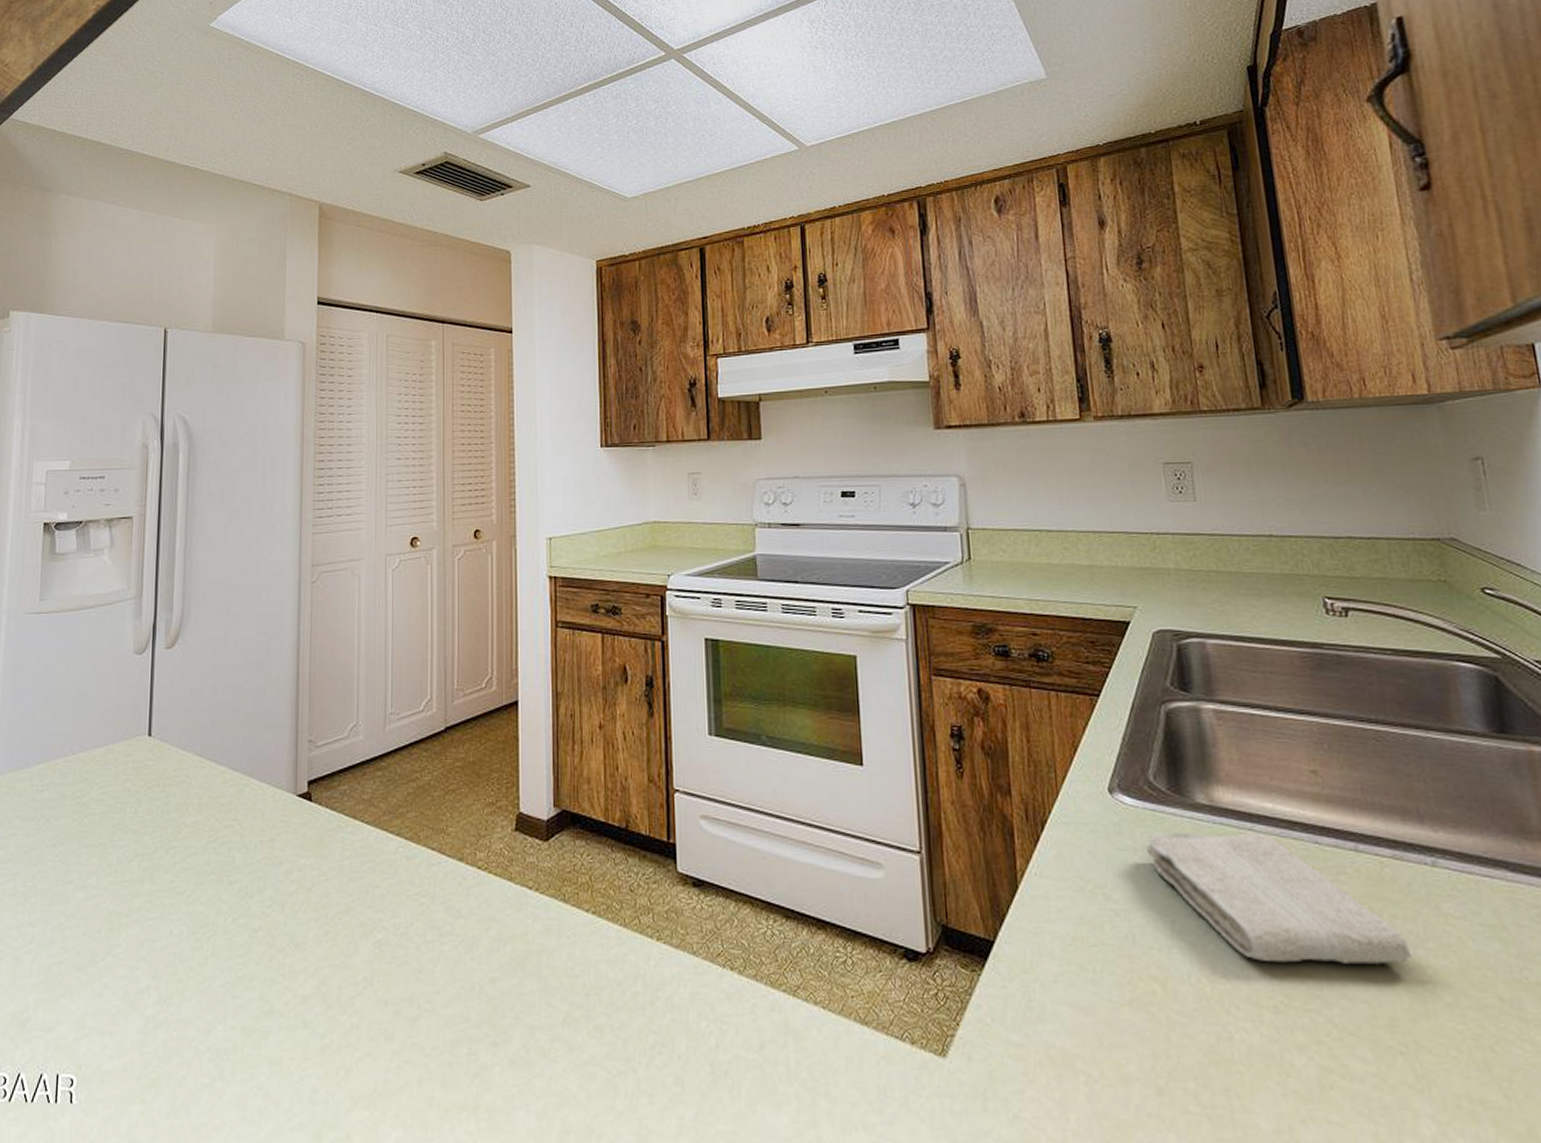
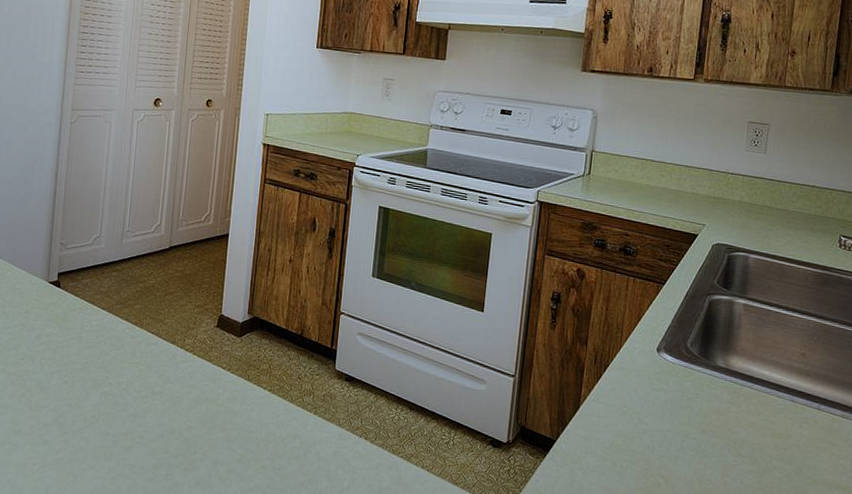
washcloth: present [1145,832,1413,964] -> none [674,382,838,484]

